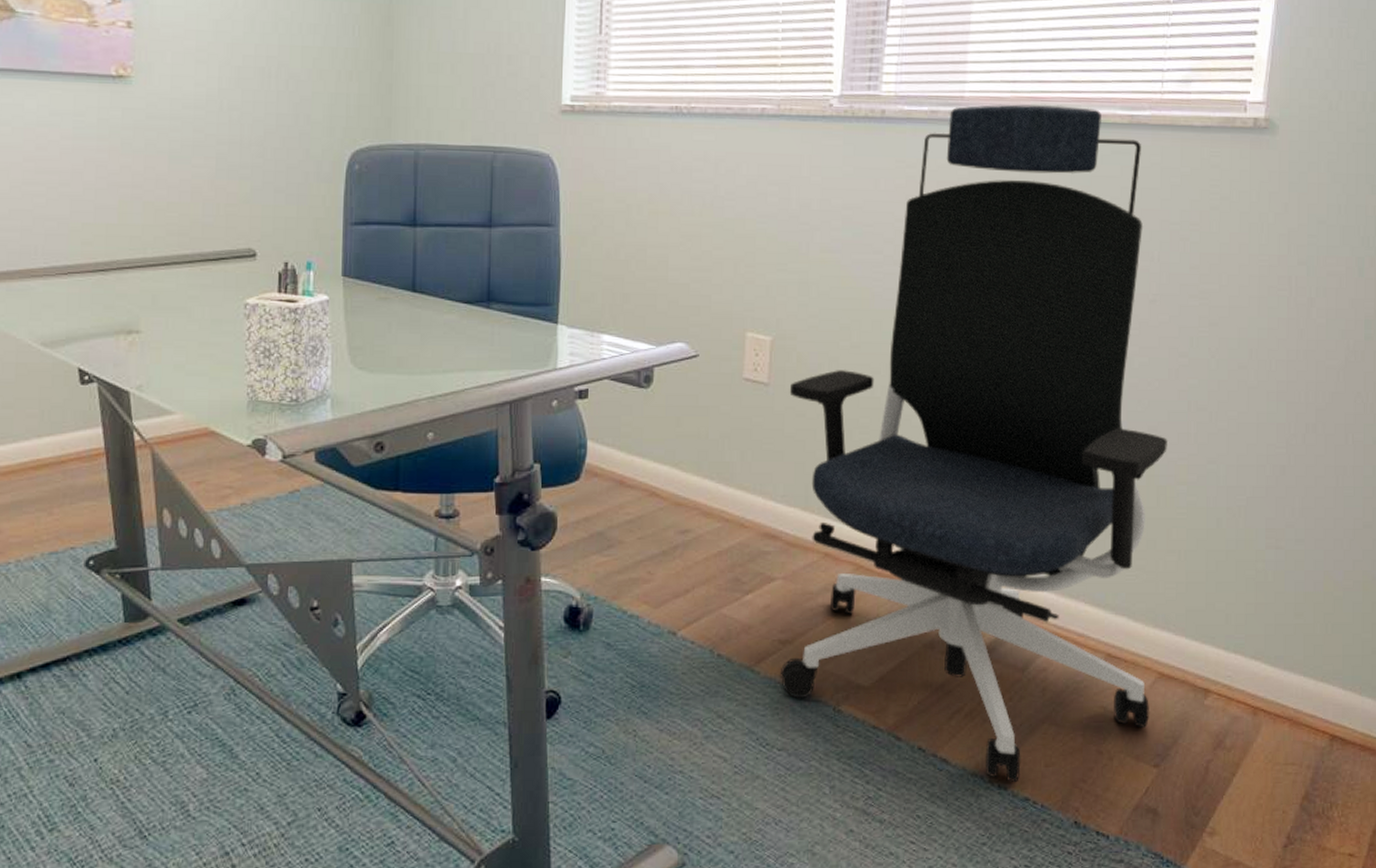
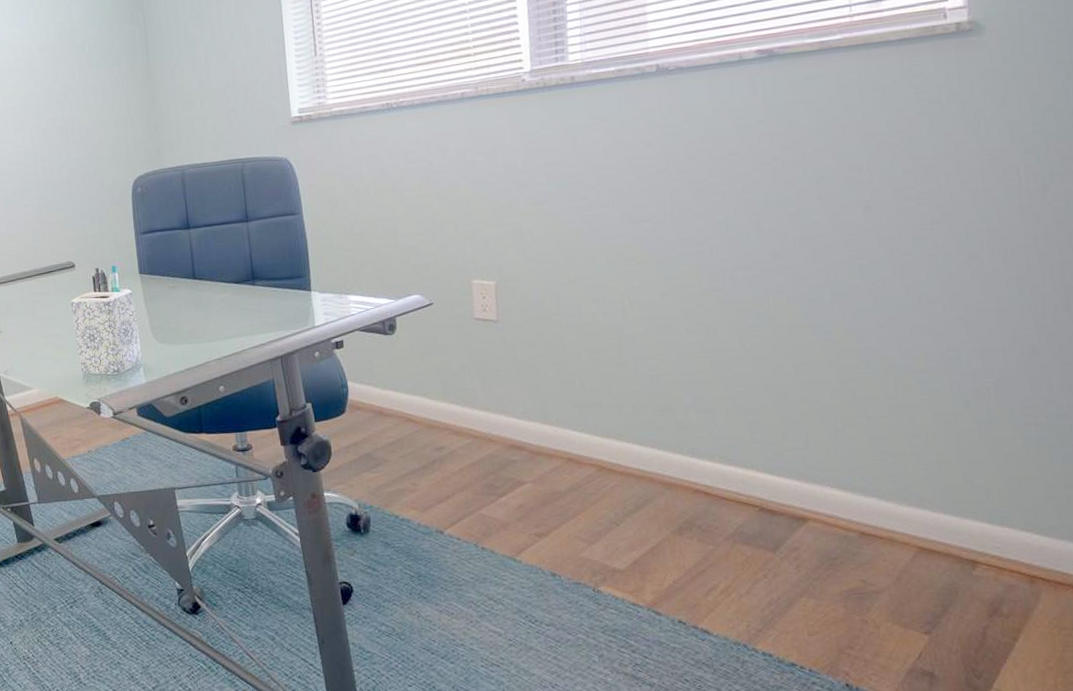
office chair: present [780,104,1167,782] -> none [517,42,914,649]

